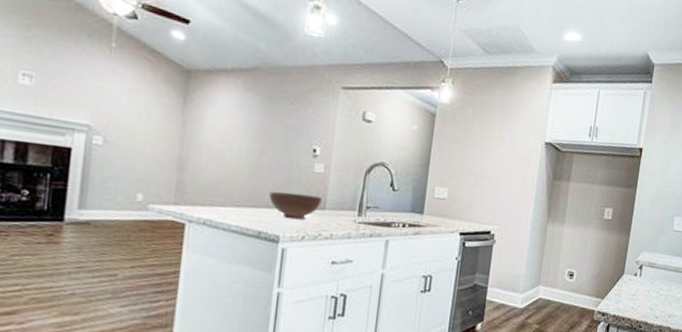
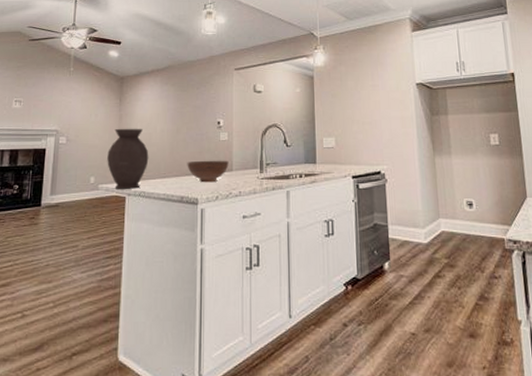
vase: none [161,136,221,216] -> present [107,128,149,189]

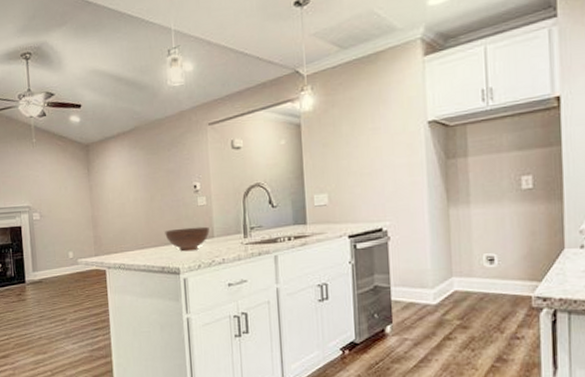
vase: present [107,128,149,189] -> none [82,198,125,263]

